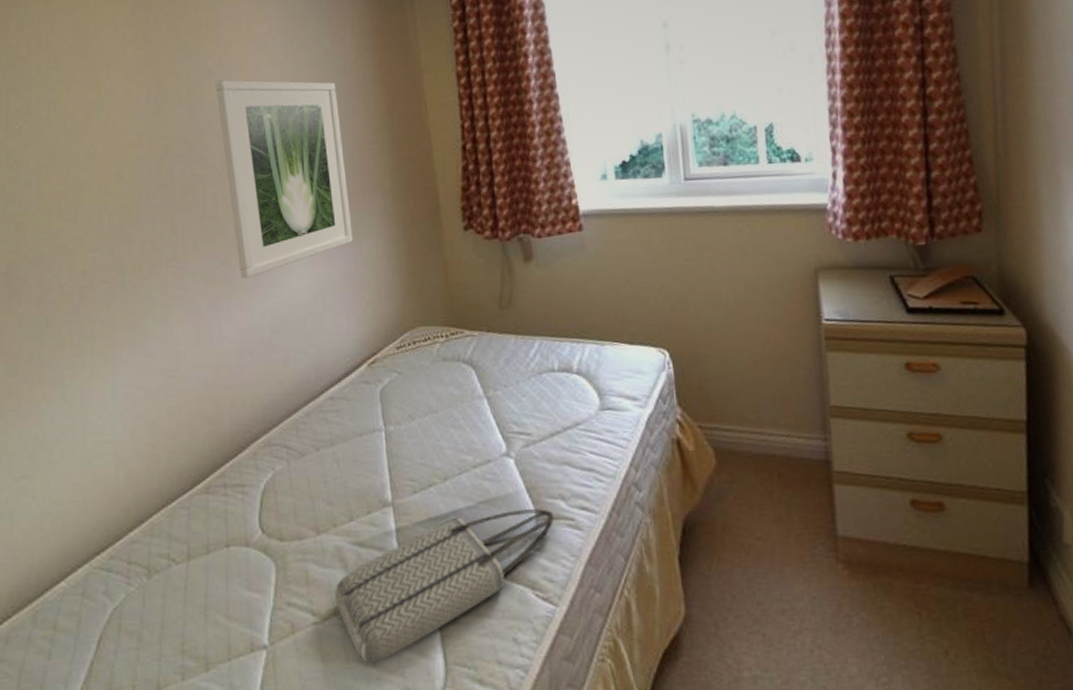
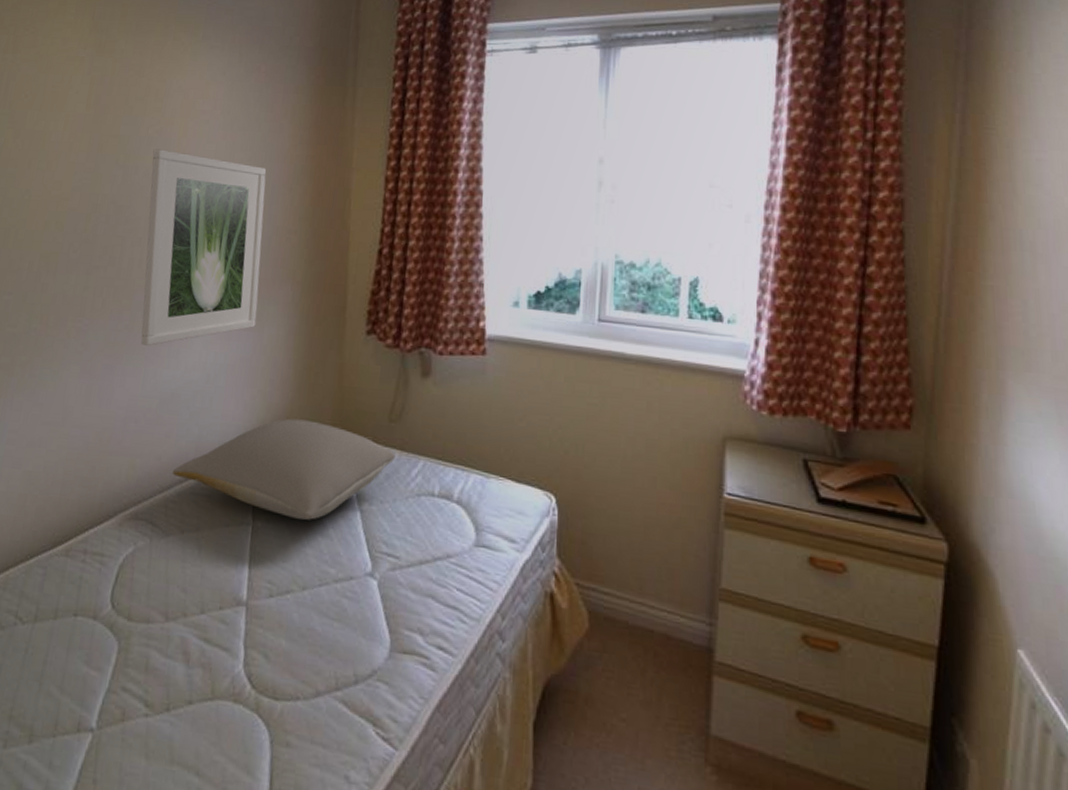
pillow: none [297,322,512,417] -> present [173,418,396,520]
tote bag: present [335,509,555,663] -> none [170,631,410,771]

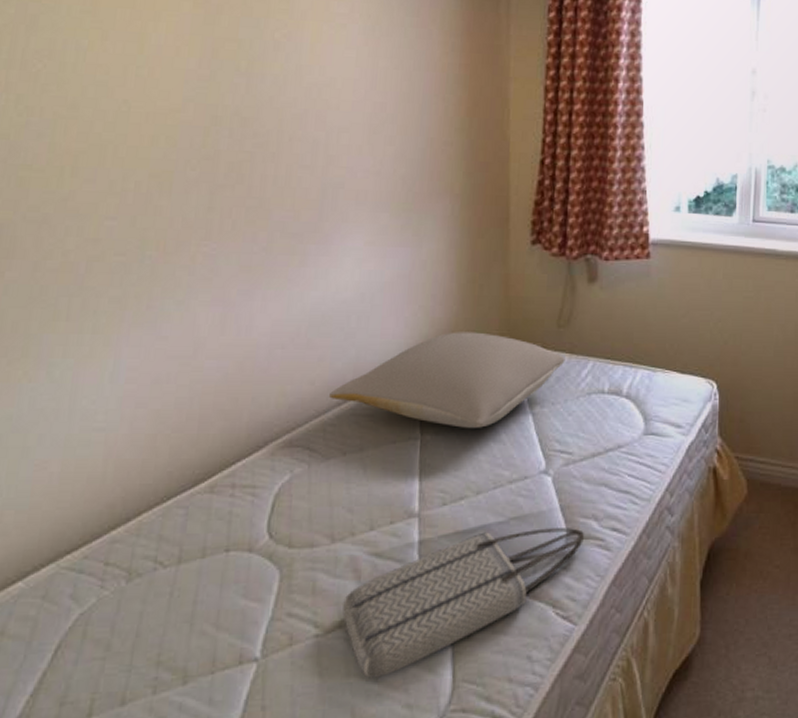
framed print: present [141,149,267,346] -> none [281,55,416,267]
tote bag: none [170,631,410,771] -> present [342,528,585,678]

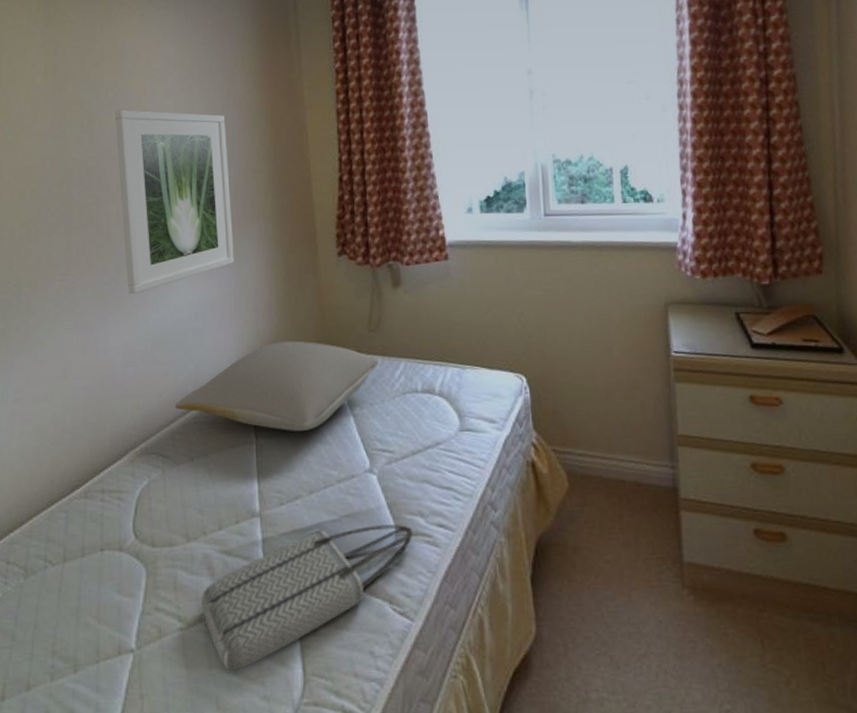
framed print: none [281,55,416,267] -> present [115,109,234,294]

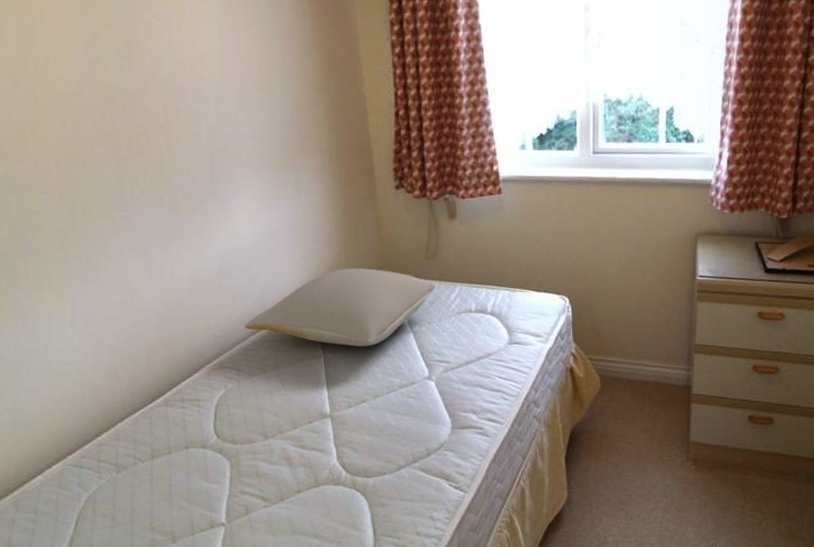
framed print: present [115,109,234,294] -> none [154,34,293,224]
tote bag: present [201,525,413,670] -> none [282,420,467,535]

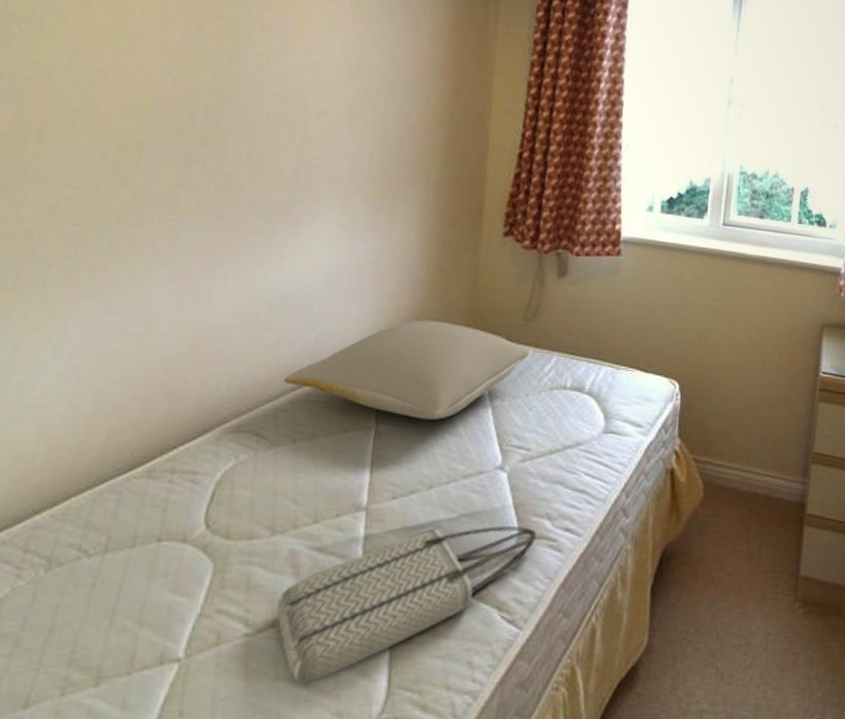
tote bag: none [282,420,467,535] -> present [276,526,537,683]

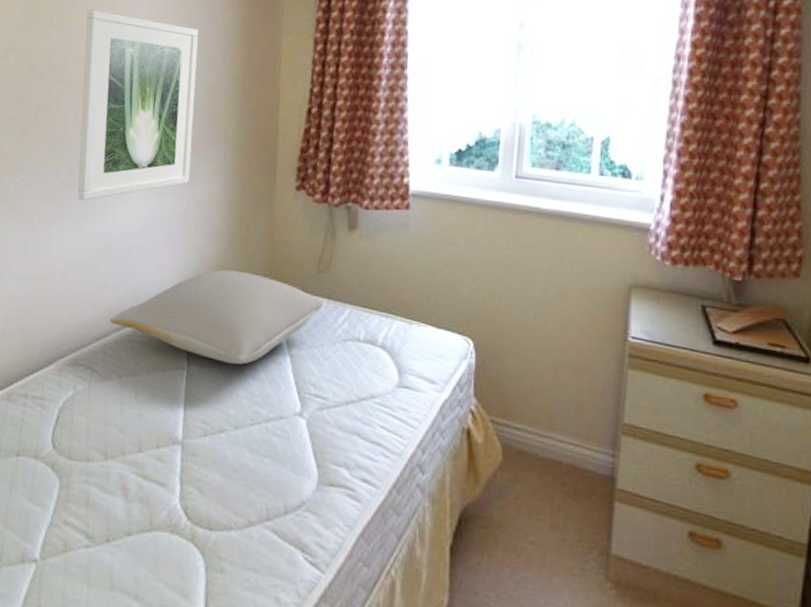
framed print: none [247,35,401,247] -> present [77,9,199,200]
tote bag: present [276,526,537,683] -> none [110,467,336,596]

